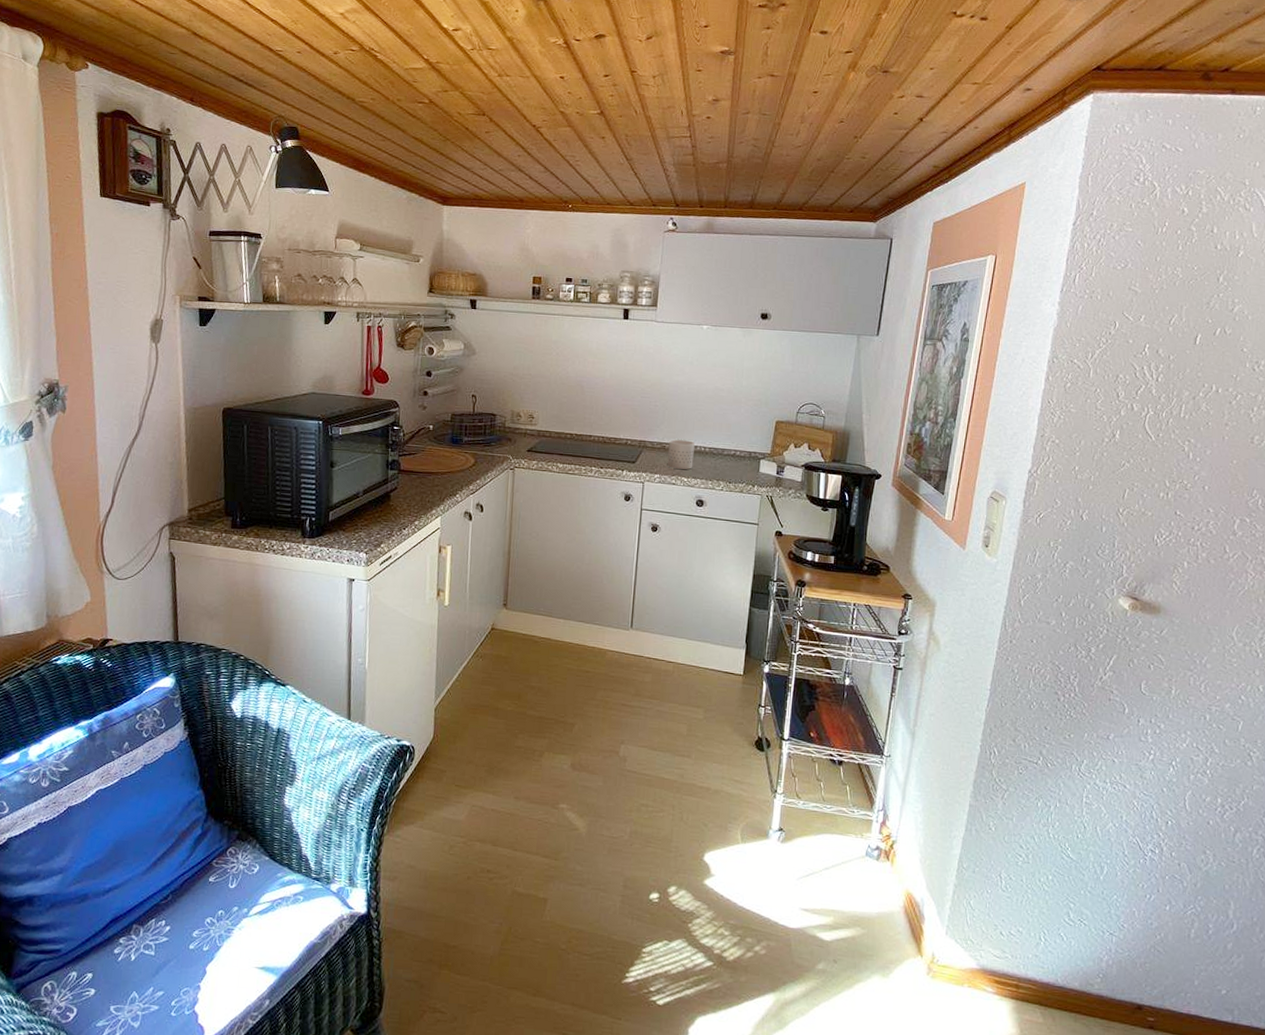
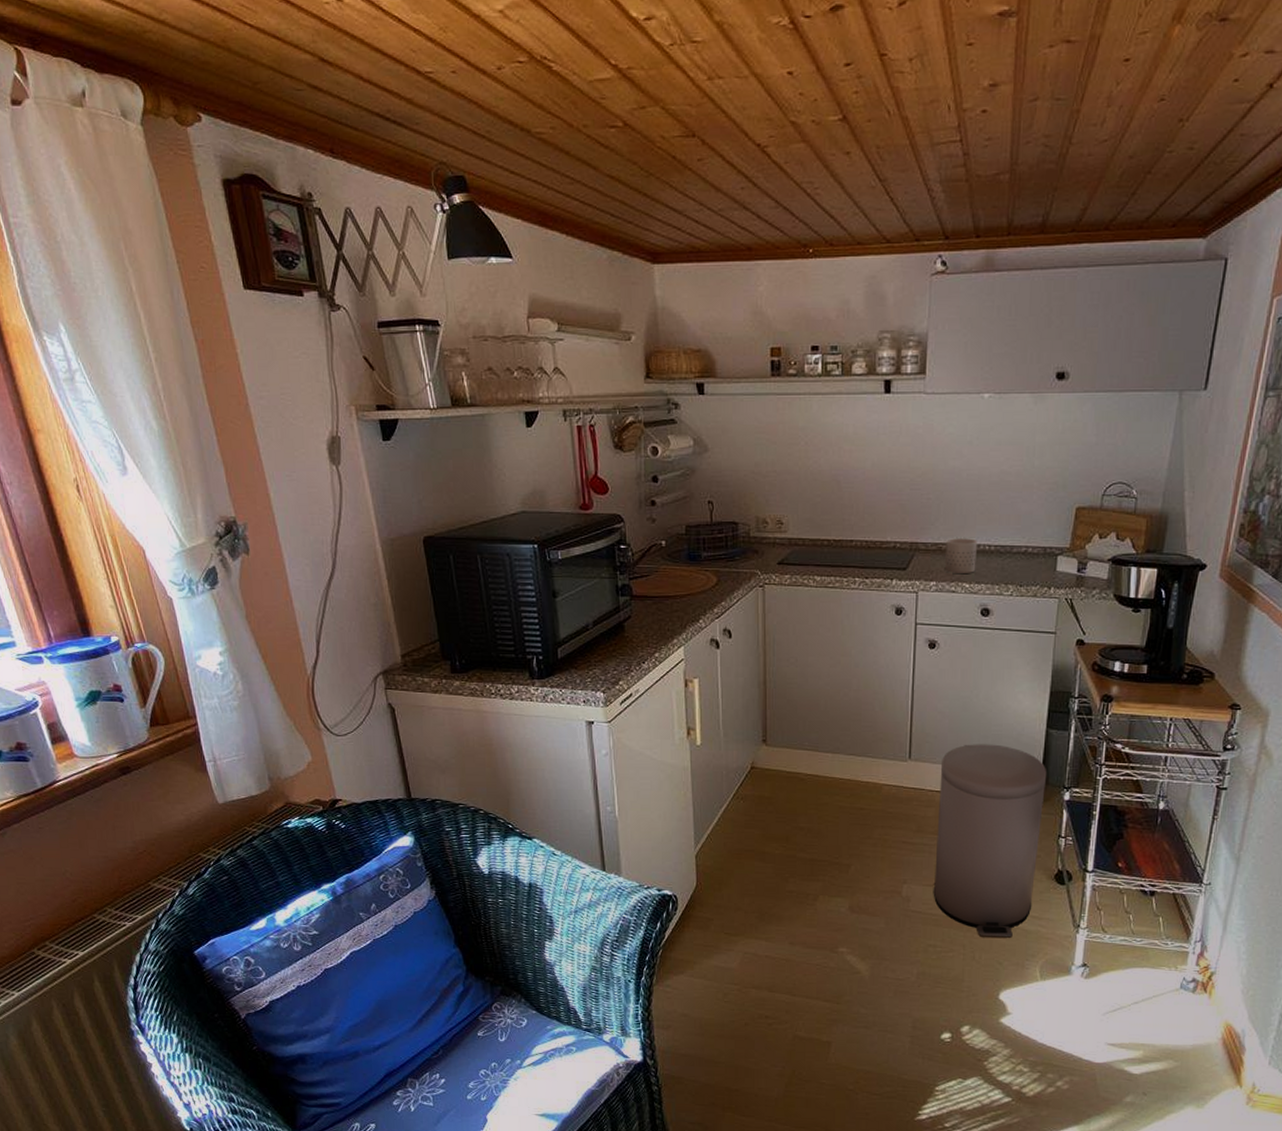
pedal bin: none [647,617,750,801] -> present [933,744,1047,939]

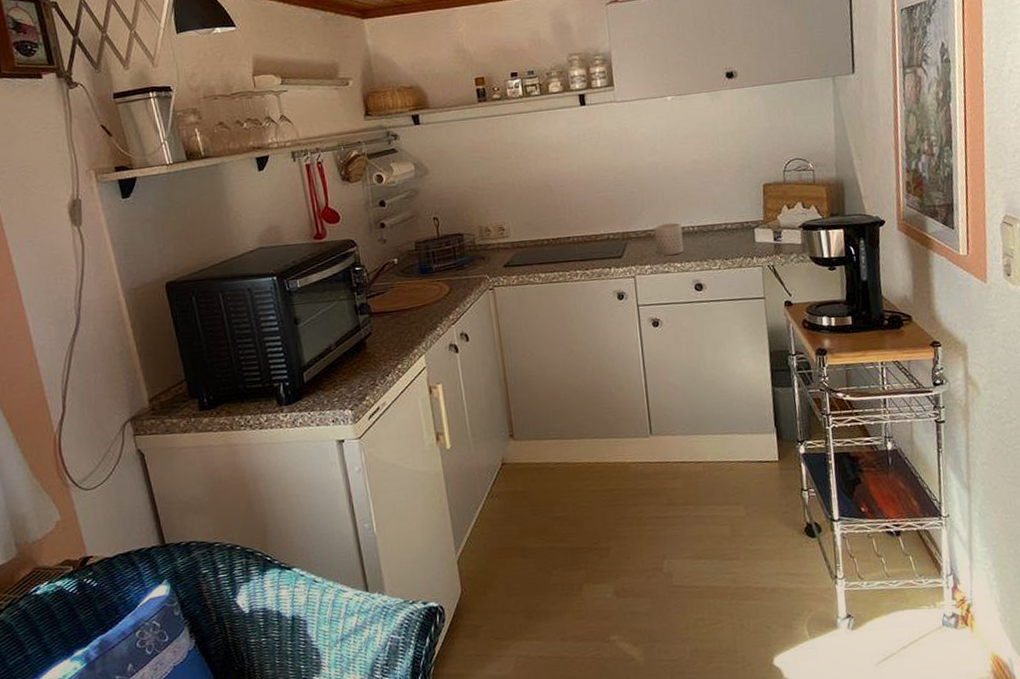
pedal bin: present [933,744,1047,939] -> none [681,409,790,604]

